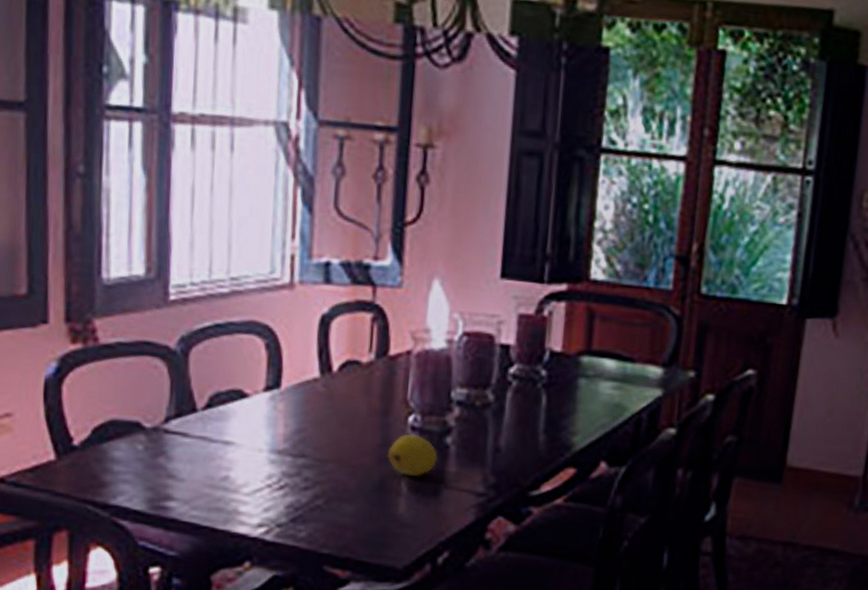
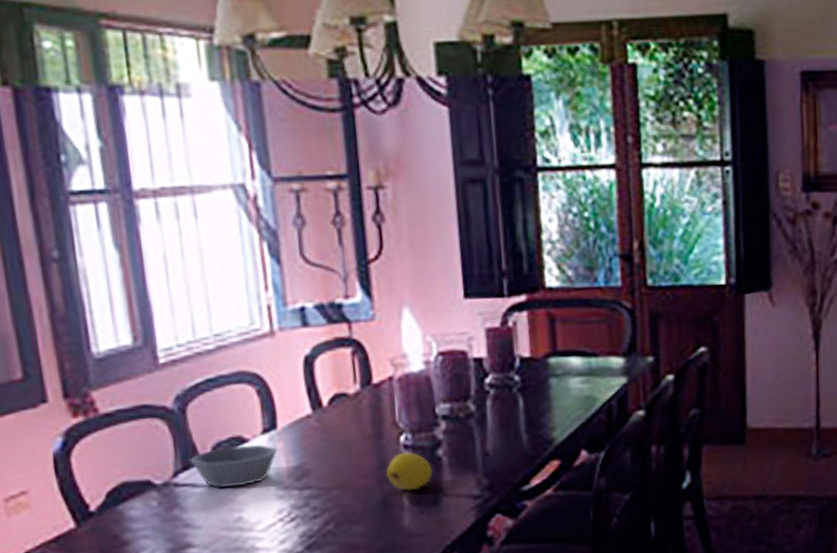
bowl: none [184,399,277,444] -> present [190,445,277,487]

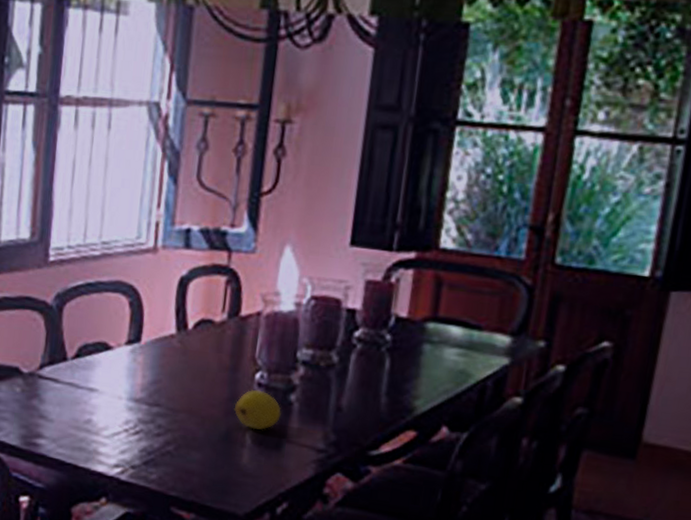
bowl: present [190,445,277,487] -> none [56,350,137,391]

